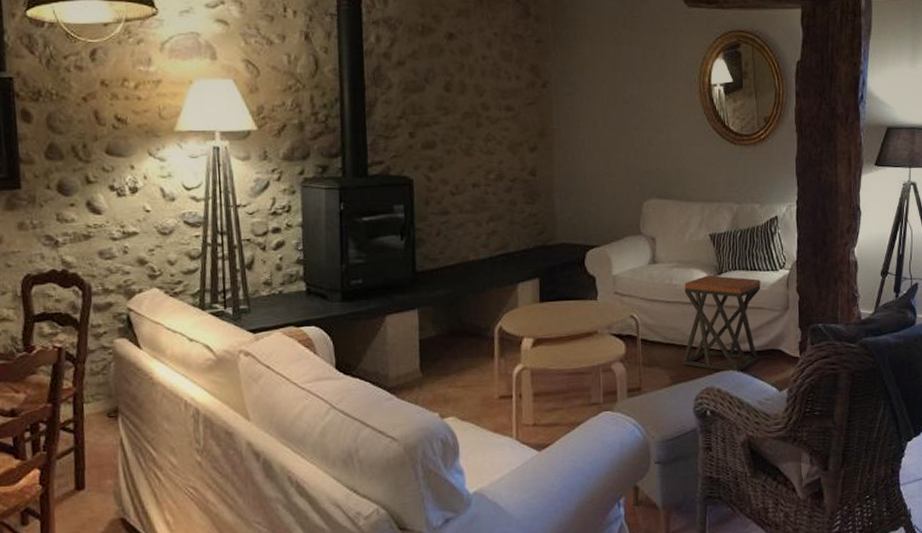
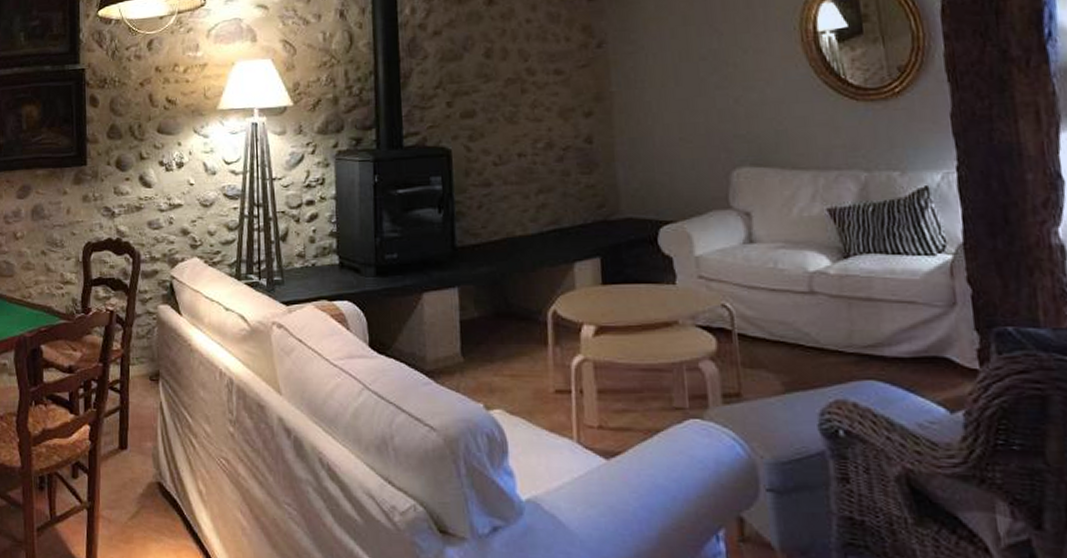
stool: present [682,275,761,373] -> none [794,259,913,383]

